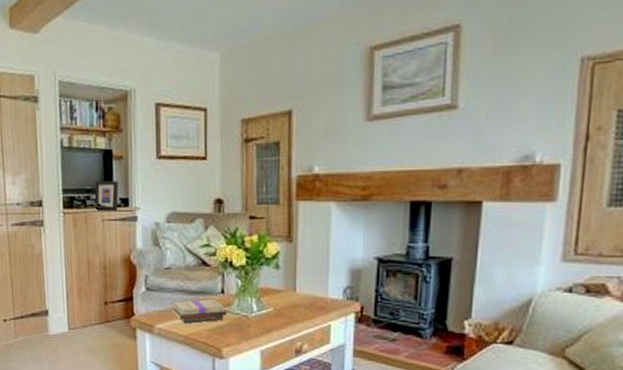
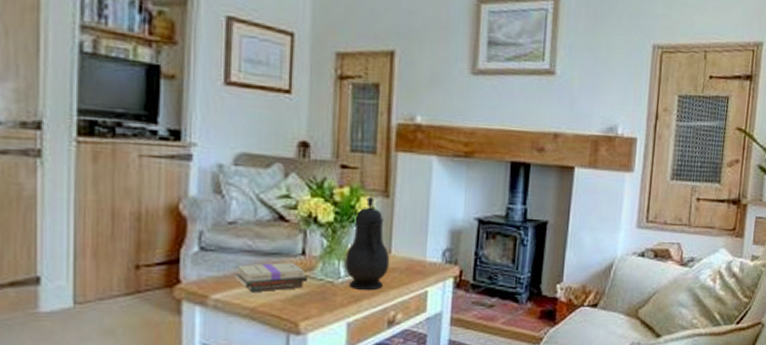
picture frame: present [94,181,119,212] -> none [129,103,166,146]
coffeepot: none [256,242,295,323] -> present [344,196,390,290]

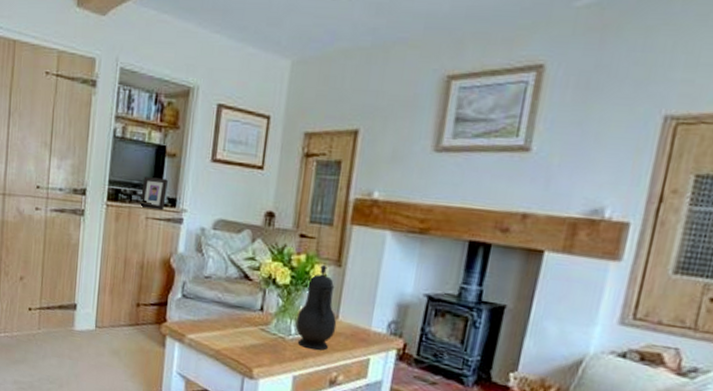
picture frame: none [129,103,166,146] -> present [140,176,168,211]
books: present [235,262,307,293] -> none [206,313,263,340]

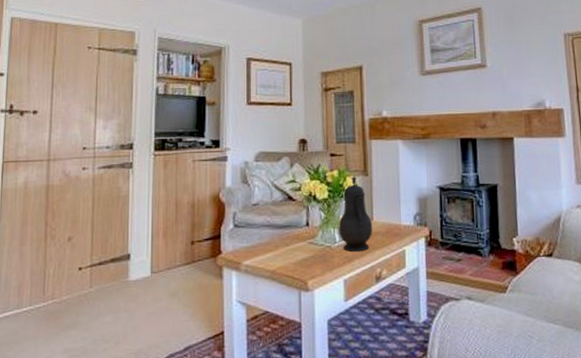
picture frame: present [140,176,168,211] -> none [186,124,210,153]

